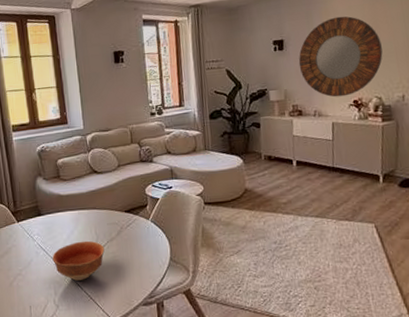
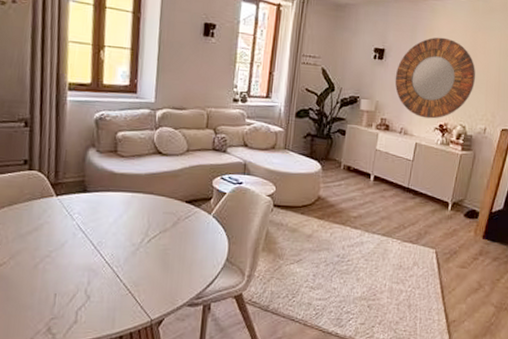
bowl: present [52,240,105,281] -> none [91,227,155,271]

